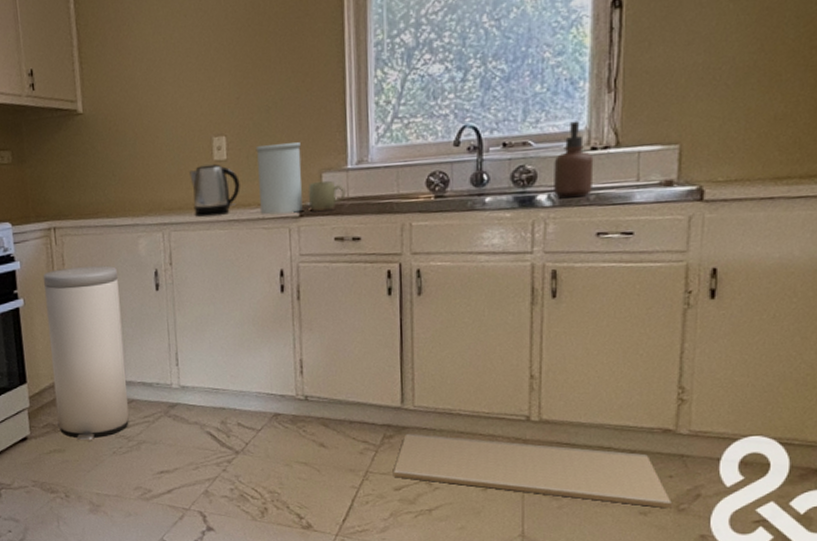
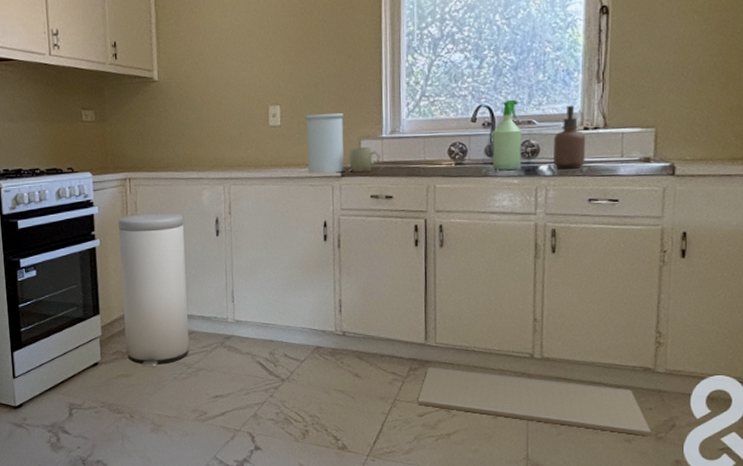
kettle: present [189,163,240,218] -> none [248,128,291,175]
spray bottle: none [479,117,516,203] -> present [492,99,522,171]

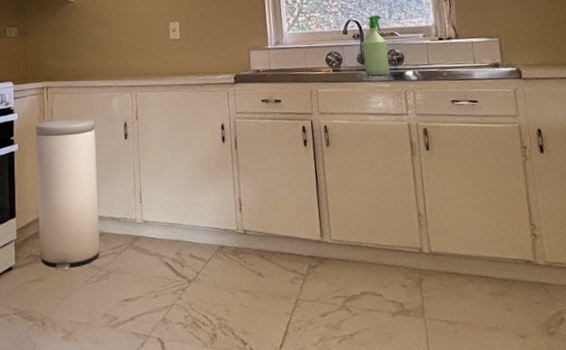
canister: present [305,113,344,174] -> none [201,28,237,81]
mug: present [348,146,381,173] -> none [240,56,268,80]
door mat: present [418,367,651,437] -> none [319,264,544,332]
soap dispenser: present [553,105,586,169] -> none [414,19,444,74]

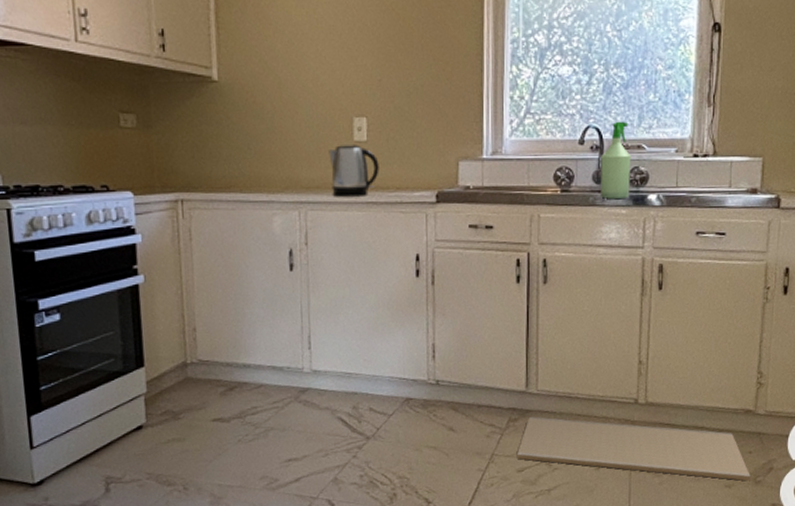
pedal bin: present [35,118,100,271] -> none [167,242,257,429]
kettle: none [152,41,190,82] -> present [329,143,379,198]
door mat: none [319,264,544,332] -> present [518,417,751,482]

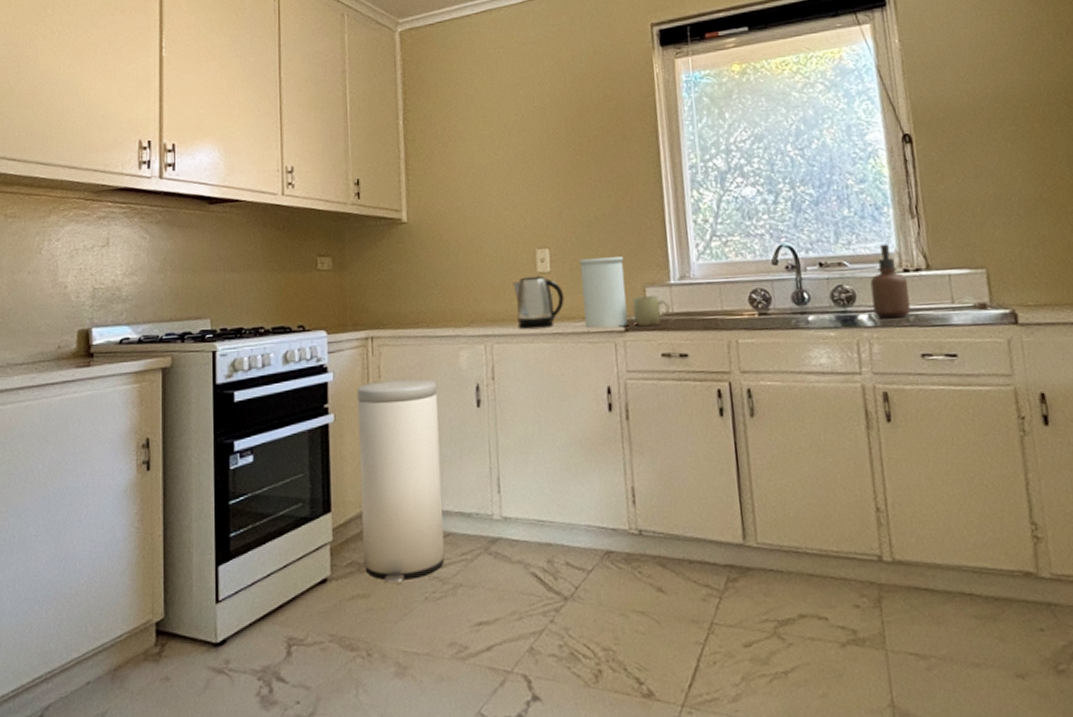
pedal bin: none [167,242,257,429] -> present [356,378,444,584]
canister: none [396,129,440,199] -> present [579,257,628,329]
mug: none [445,168,481,199] -> present [632,295,670,327]
door mat: present [518,417,751,482] -> none [741,576,1050,670]
spray bottle: present [600,121,631,200] -> none [798,238,837,321]
soap dispenser: none [662,129,695,199] -> present [870,244,911,319]

